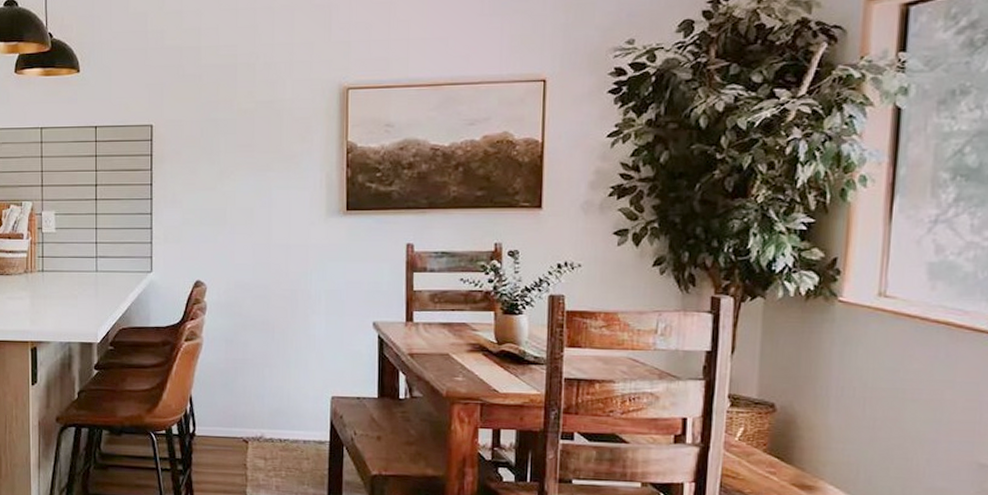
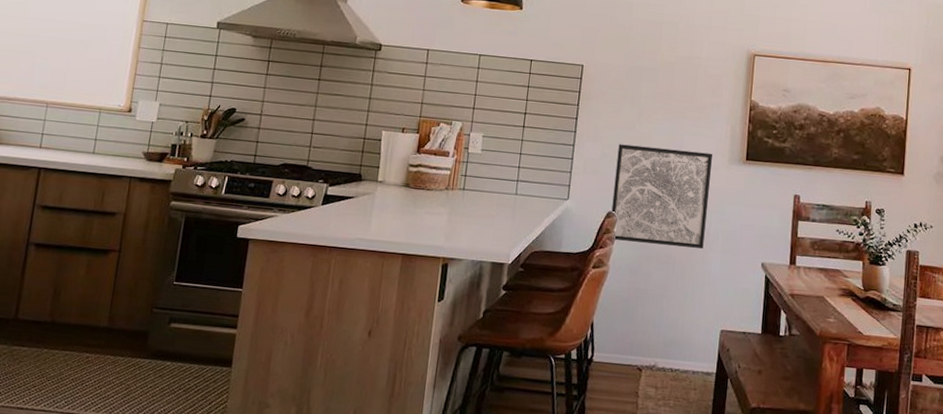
wall art: none [199,207,307,312] -> present [611,144,712,249]

